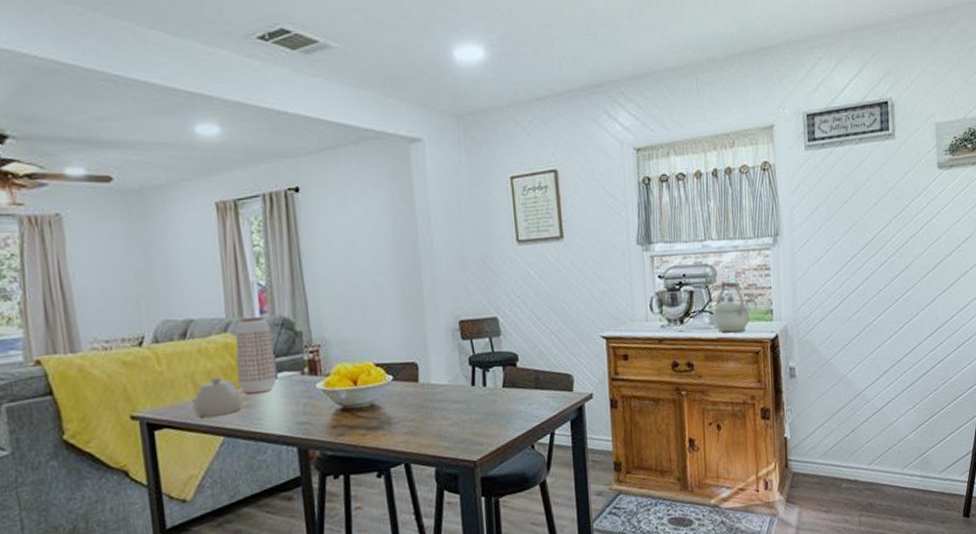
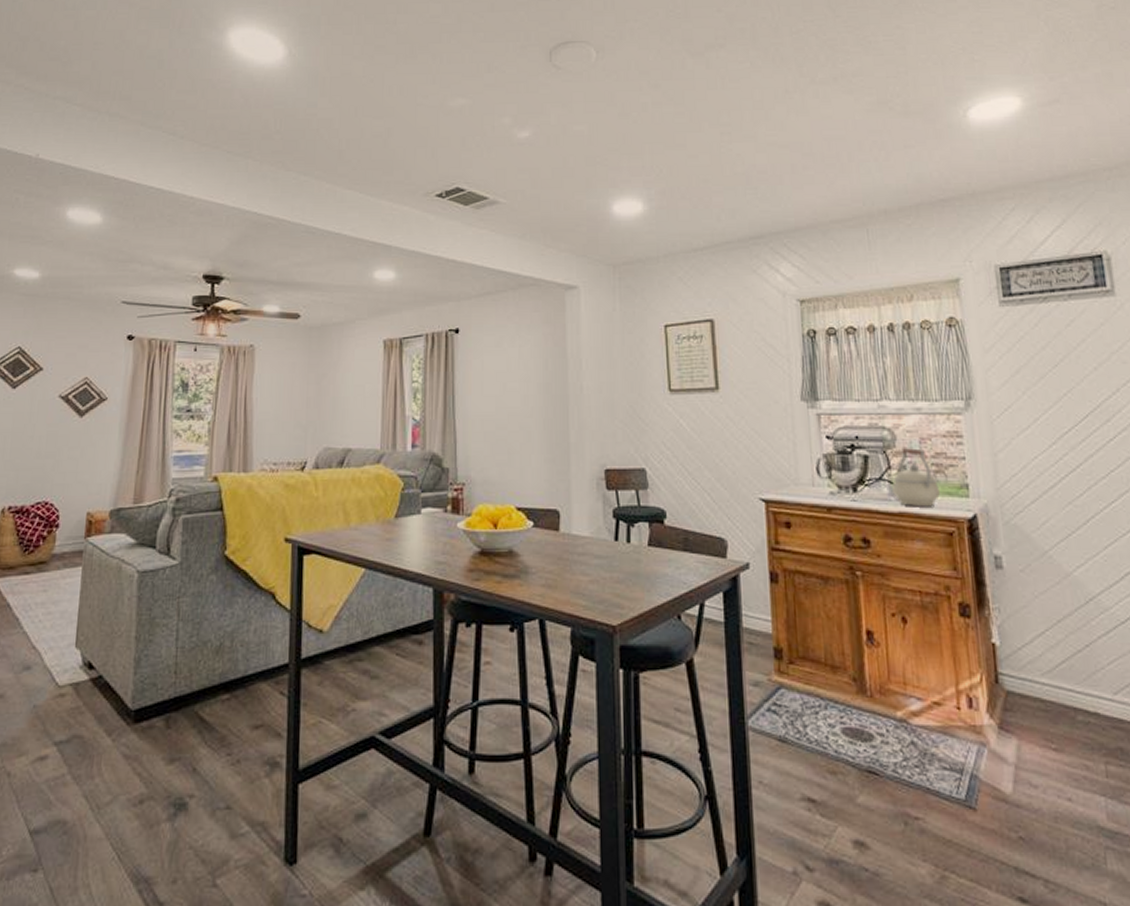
sugar bowl: present [192,377,244,417] -> none [340,507,388,546]
vase: present [235,317,277,395] -> none [385,451,421,529]

